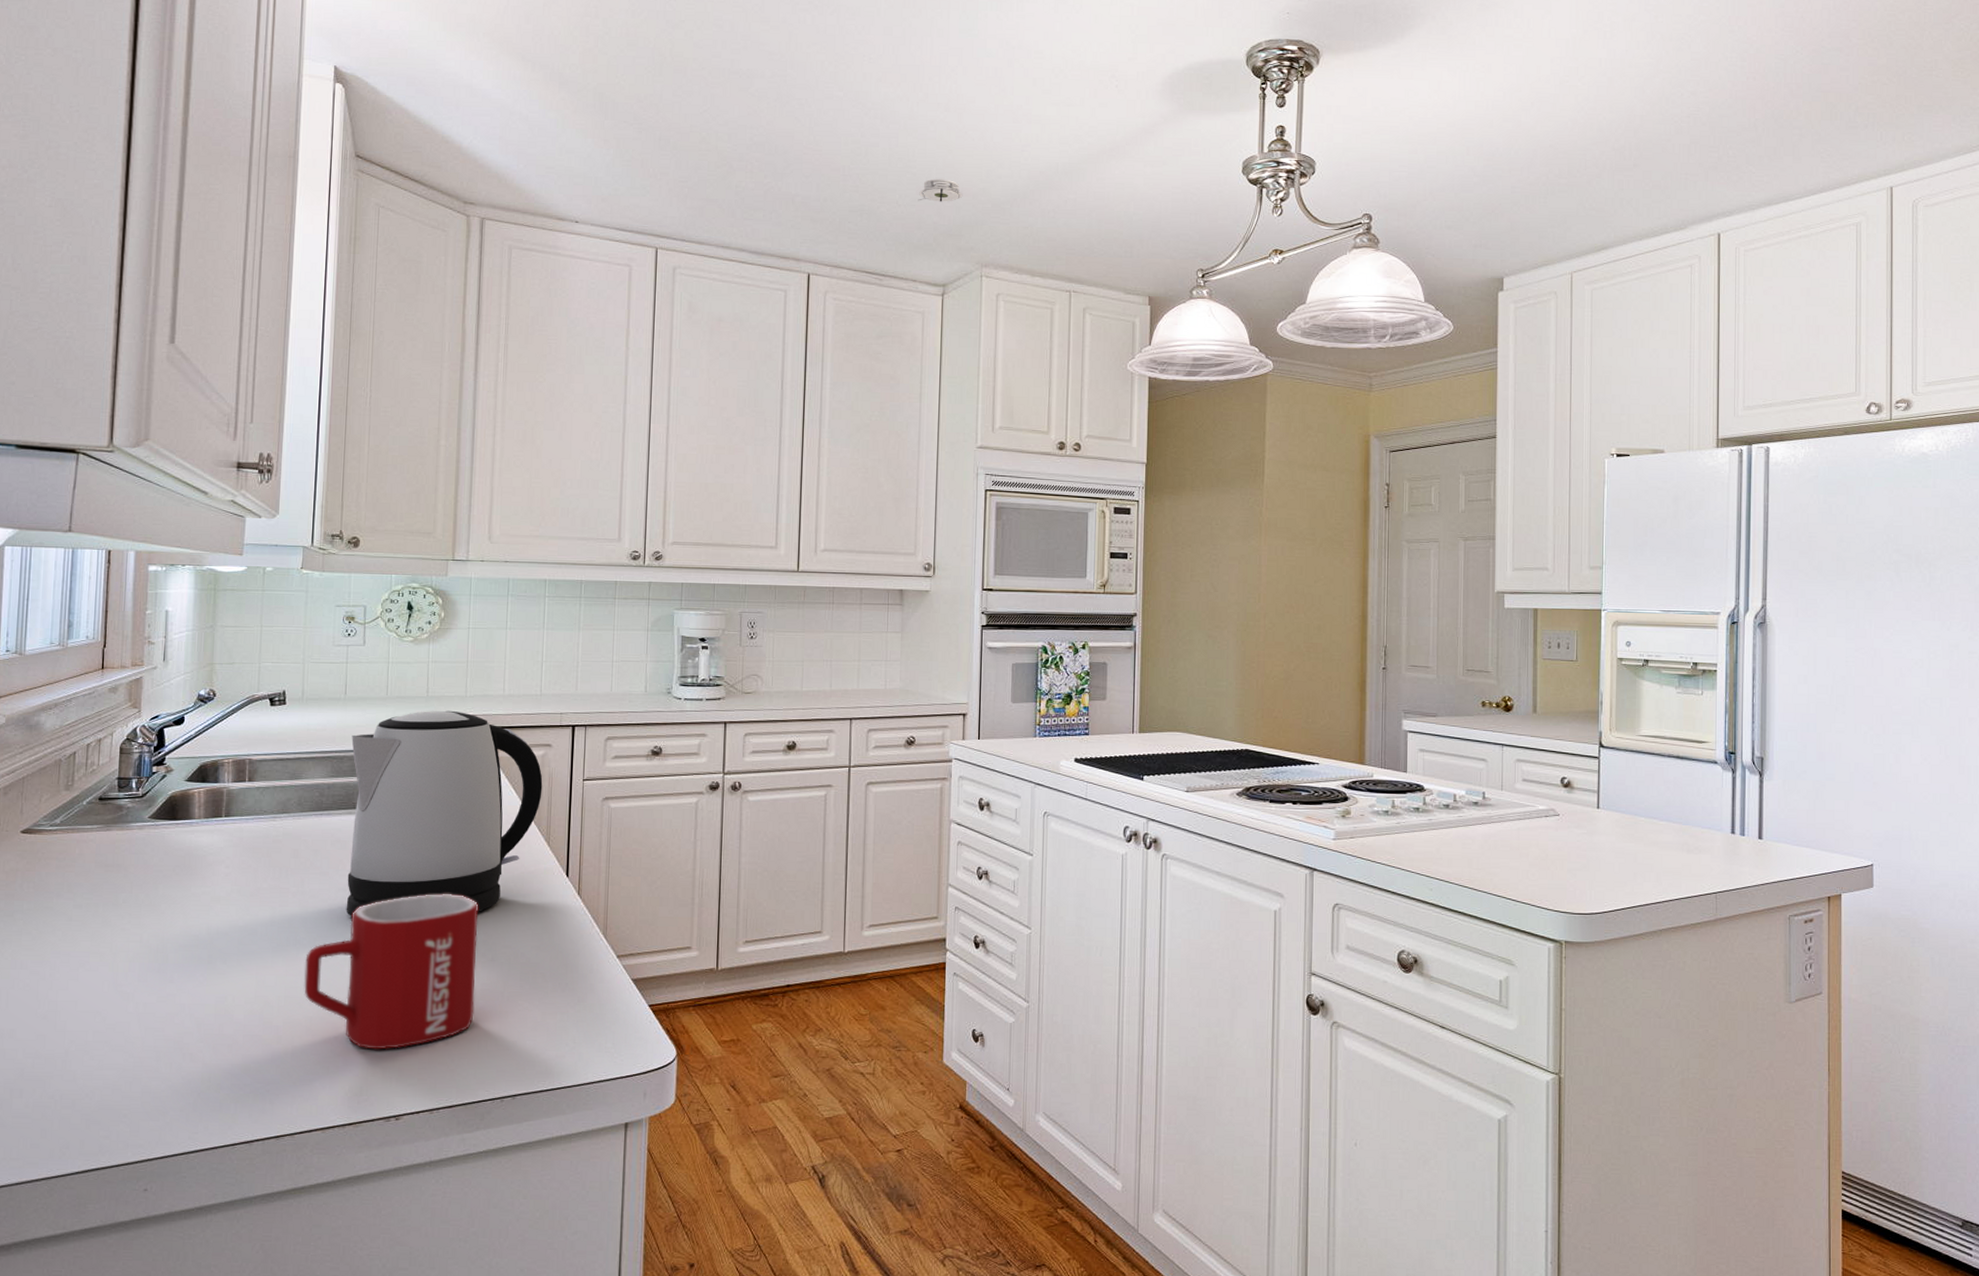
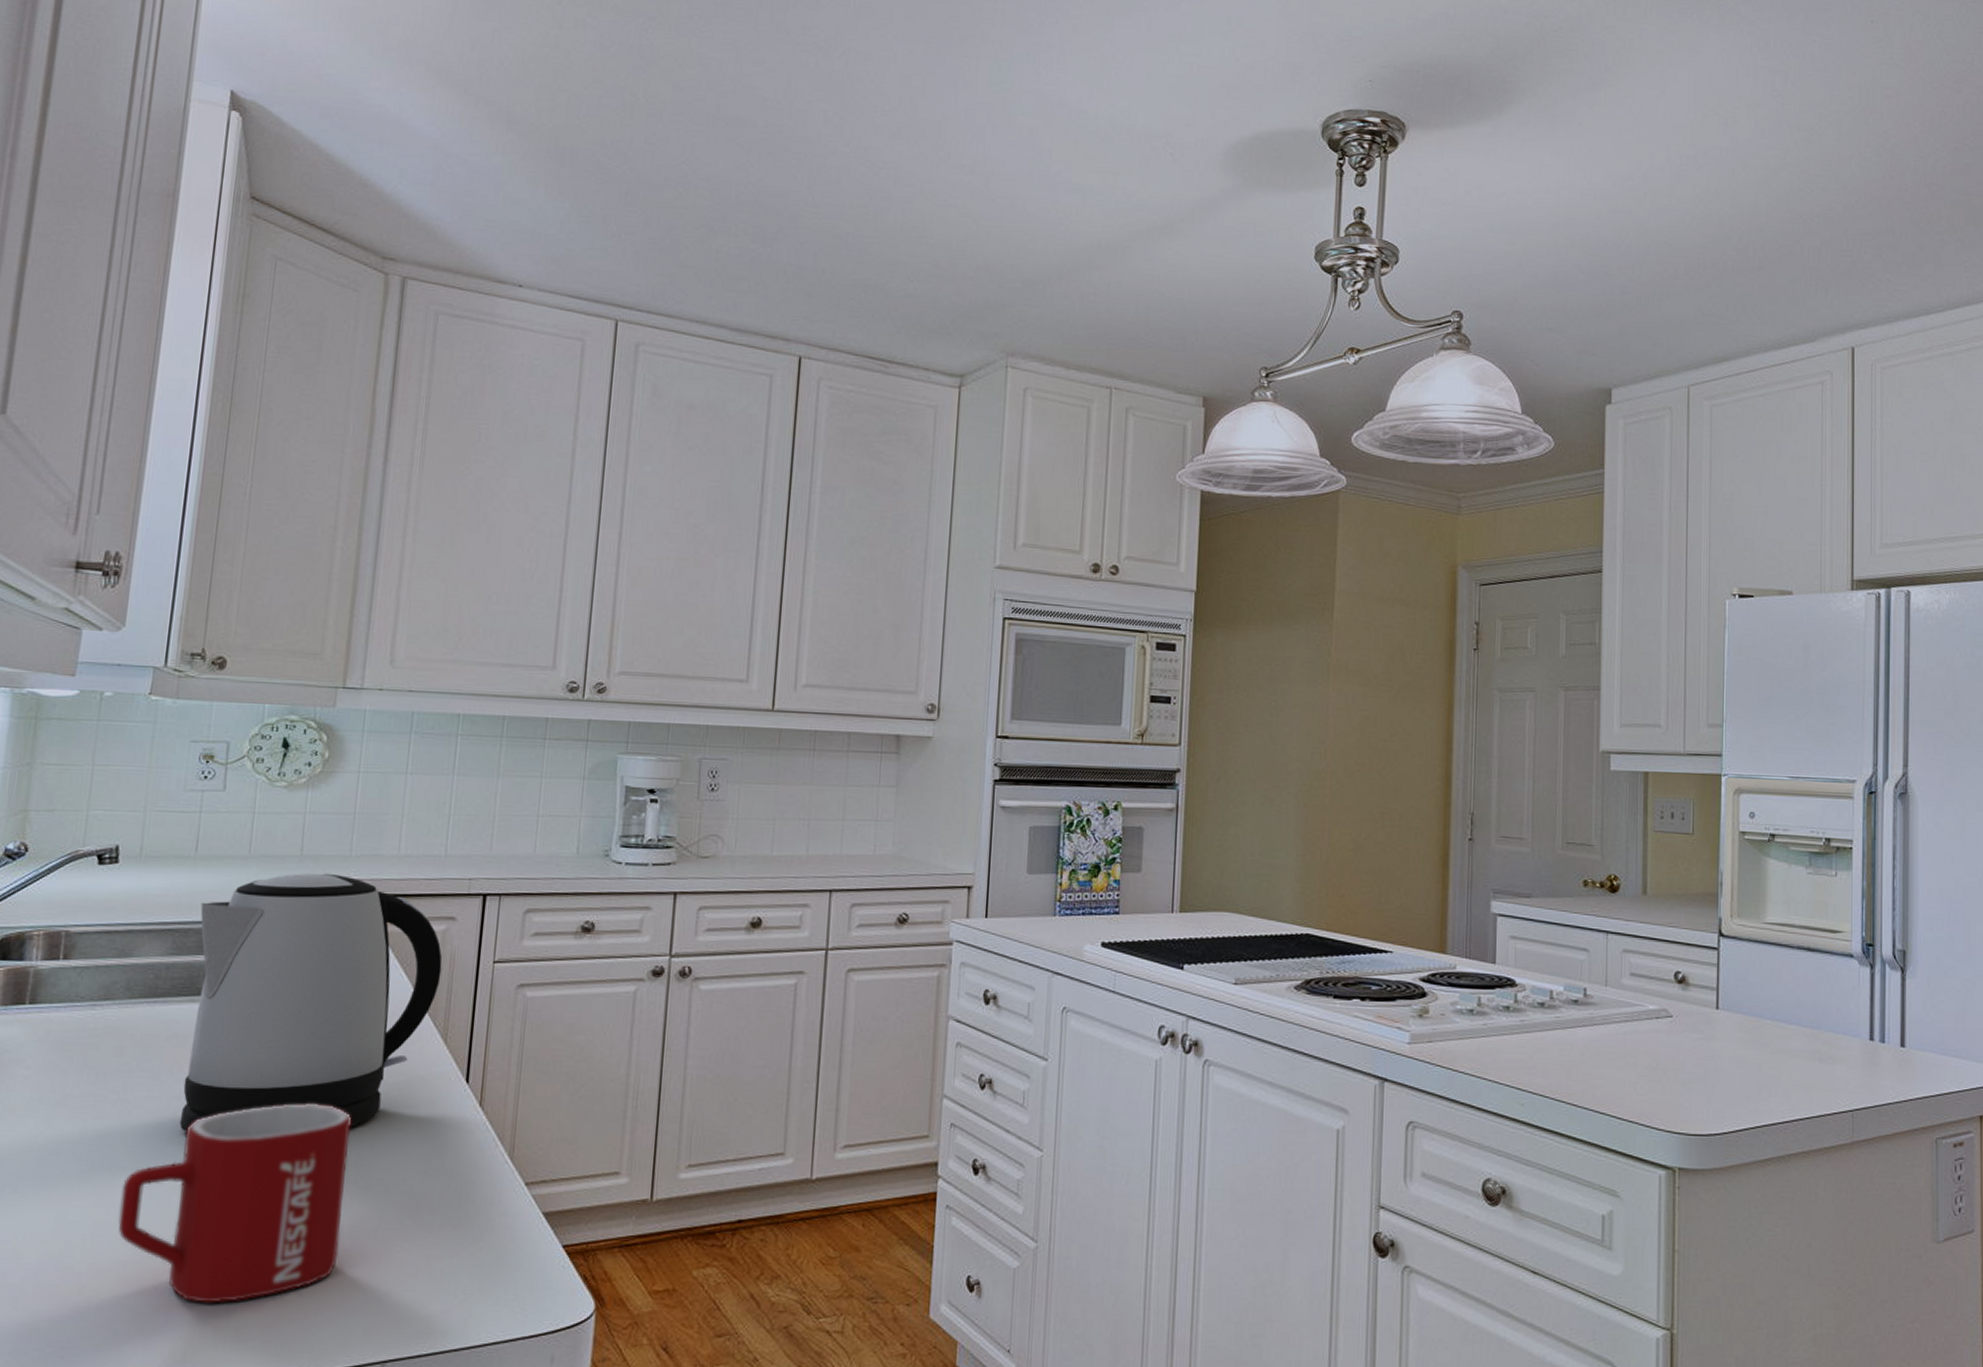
smoke detector: present [918,178,963,202] -> none [934,251,988,279]

